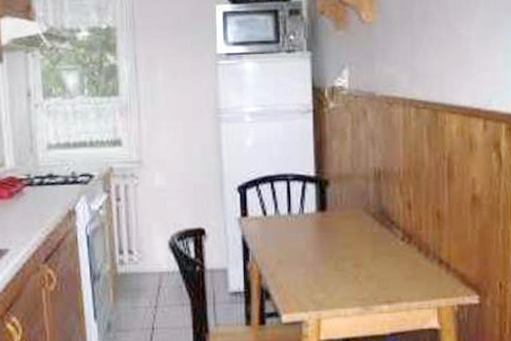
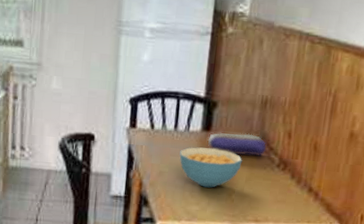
cereal bowl: none [297,229,364,272] -> present [179,147,242,188]
pencil case: none [324,209,388,233] -> present [207,132,267,156]

